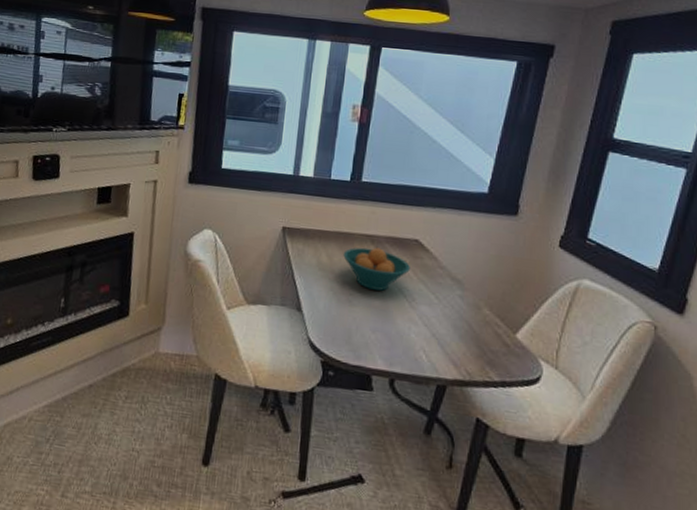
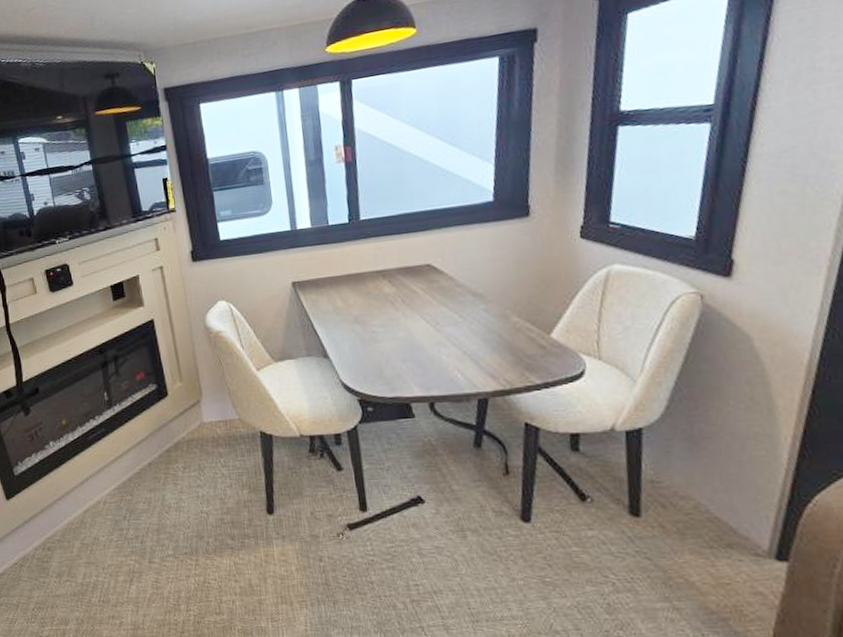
fruit bowl: present [343,247,410,291] -> none [357,281,428,323]

